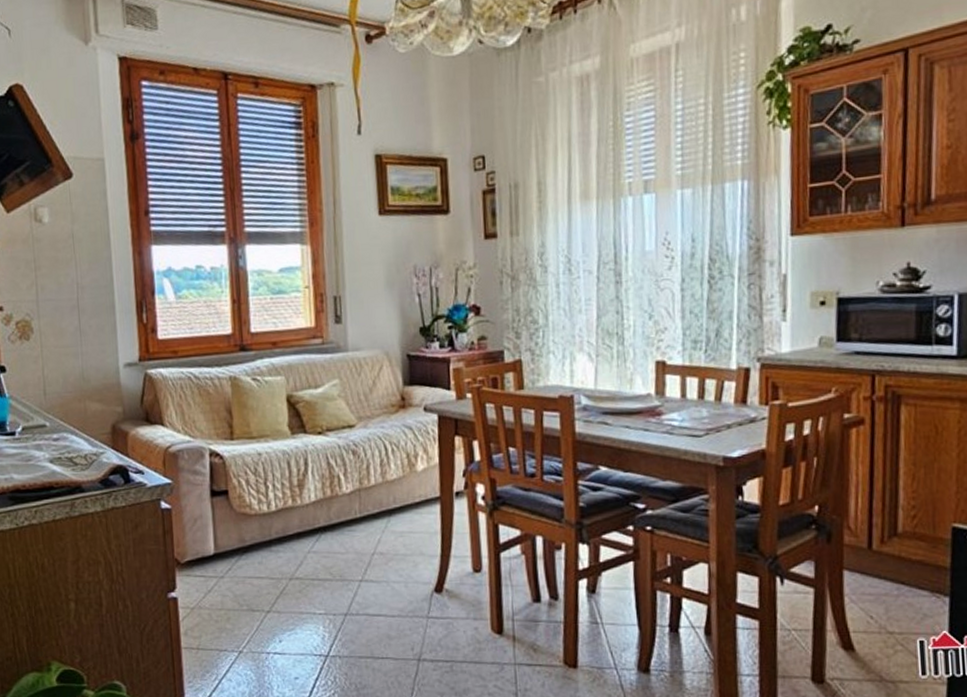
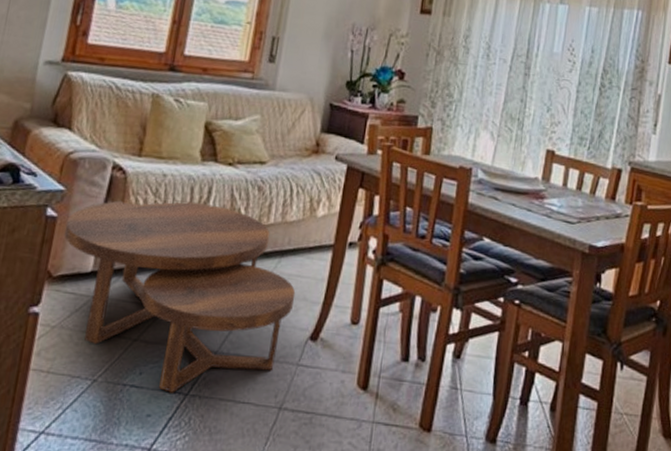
coffee table: none [180,475,412,656] -> present [64,200,296,393]

